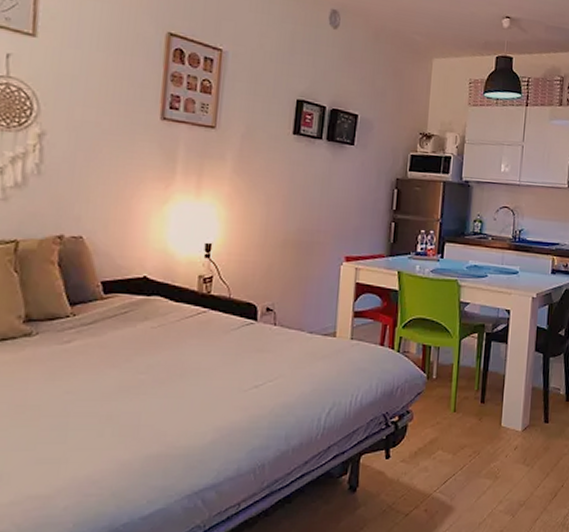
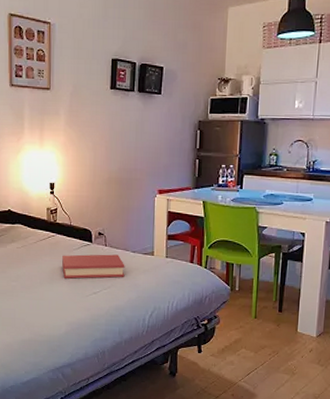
hardback book: none [213,335,299,368] -> present [62,254,125,279]

